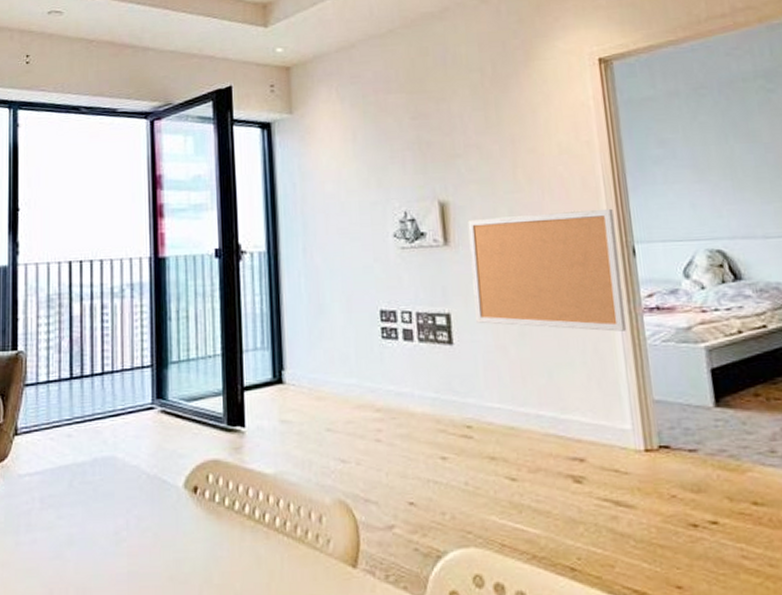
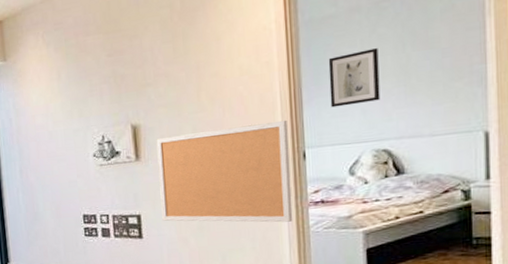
wall art: none [651,137,709,198] -> present [328,48,381,108]

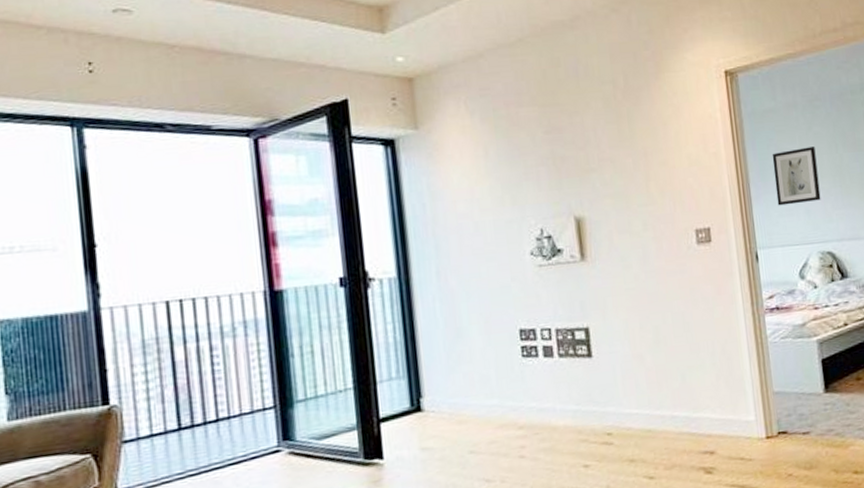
bulletin board: present [156,119,293,223] -> none [603,217,751,335]

